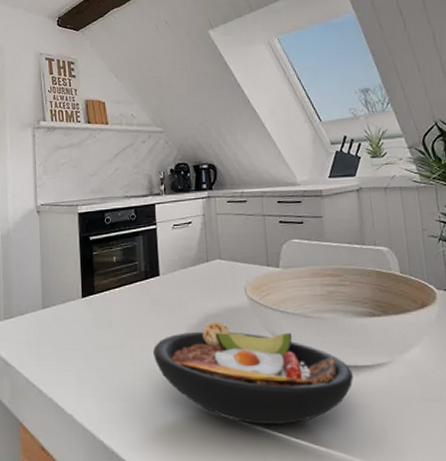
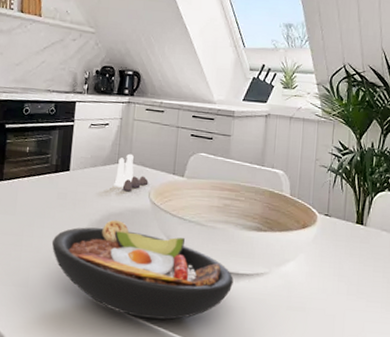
salt and pepper shaker set: none [207,250,243,289] -> present [114,153,149,191]

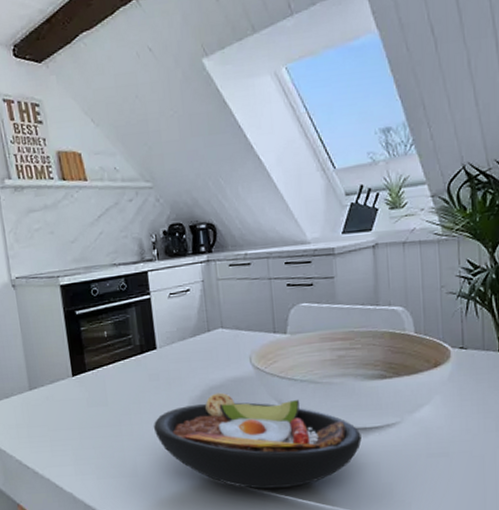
salt and pepper shaker set: present [114,153,149,191] -> none [208,318,247,360]

